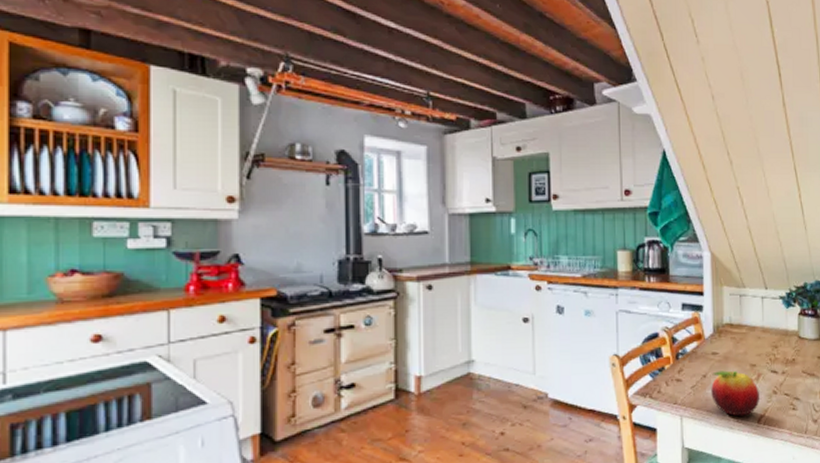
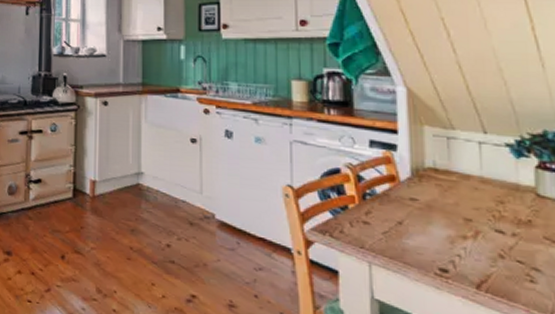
fruit: present [711,370,759,417] -> none [409,219,478,278]

